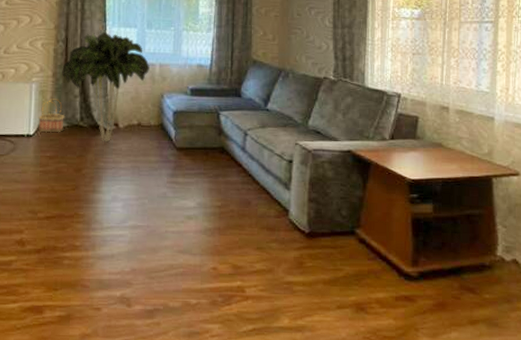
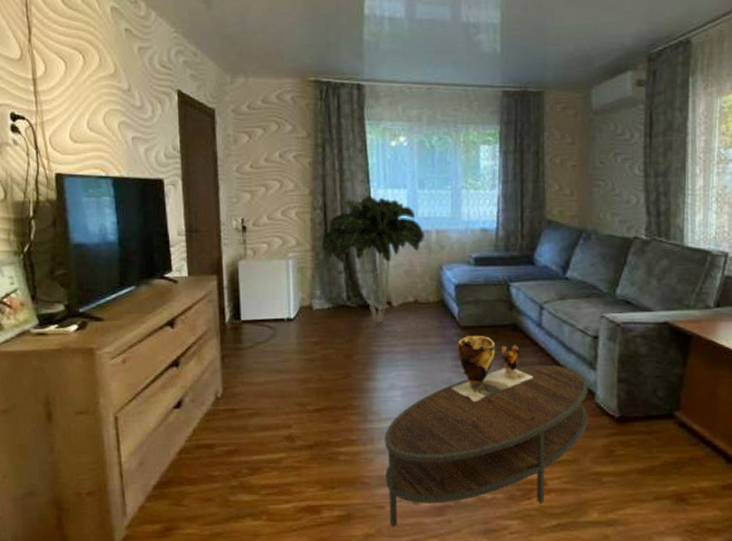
basket: present [38,99,65,133] -> none [299,276,329,315]
coffee table: none [103,184,283,328] -> present [384,365,588,527]
clay pot: none [166,156,237,215] -> present [452,336,534,402]

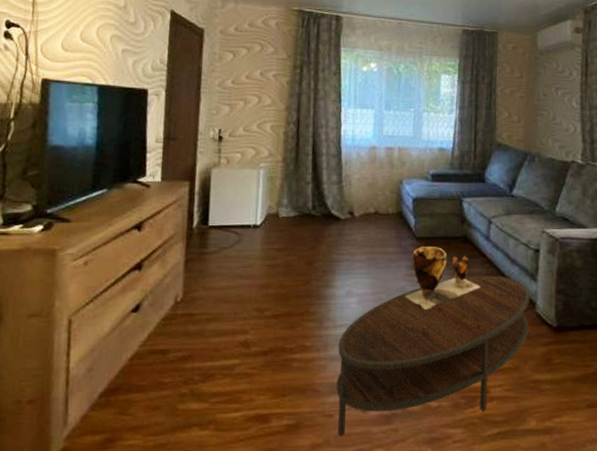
indoor plant: present [322,196,424,324] -> none [292,113,388,233]

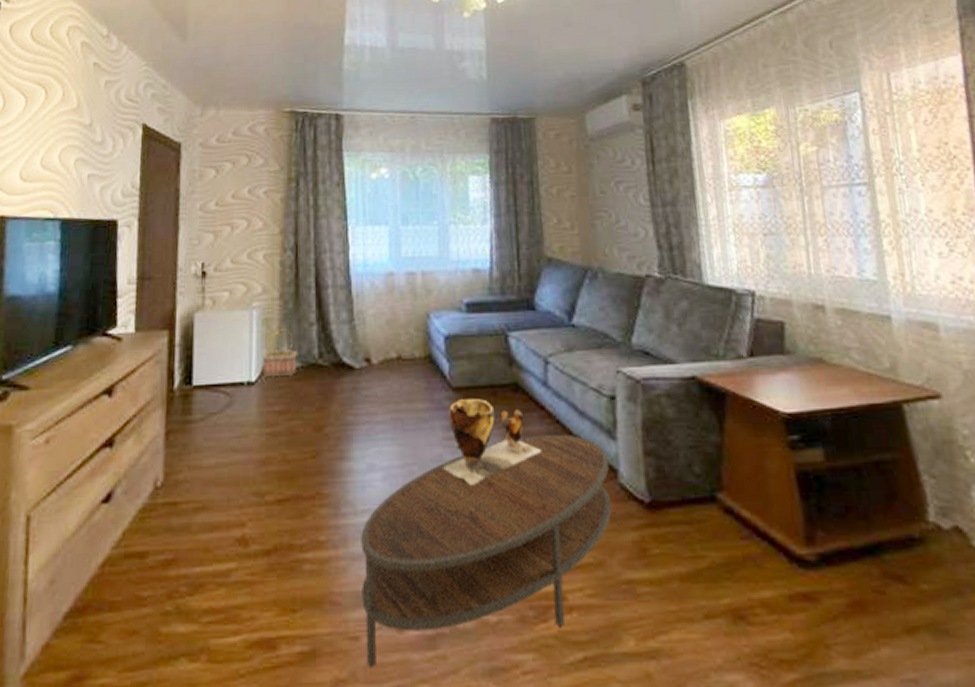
basket: none [266,186,295,223] -> present [262,329,297,378]

